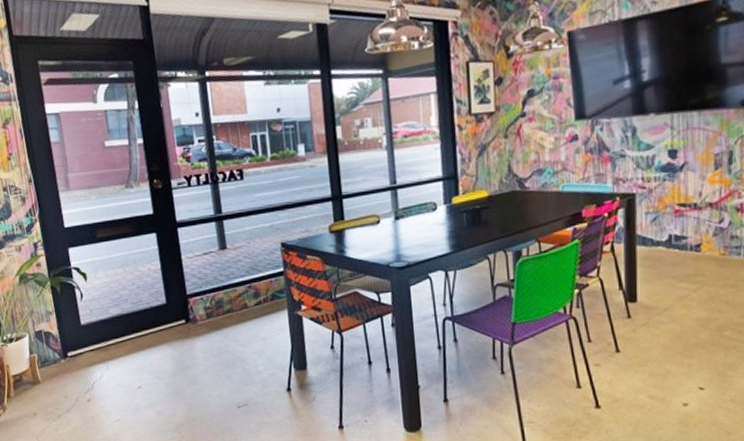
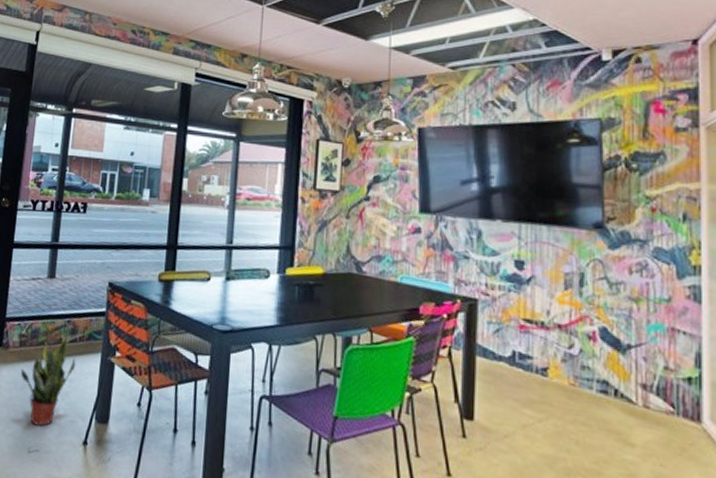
potted plant: none [213,301,266,384] -> present [20,336,76,426]

